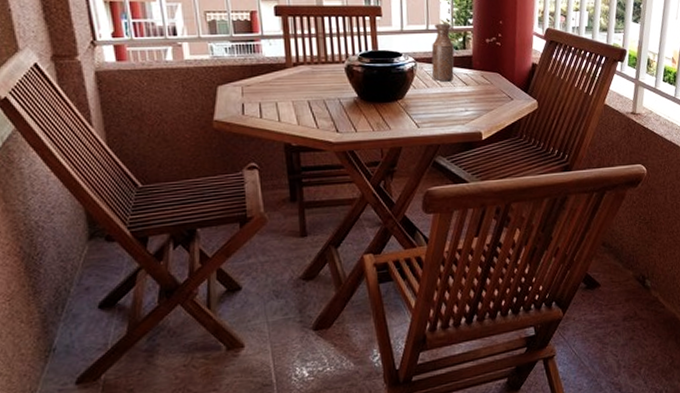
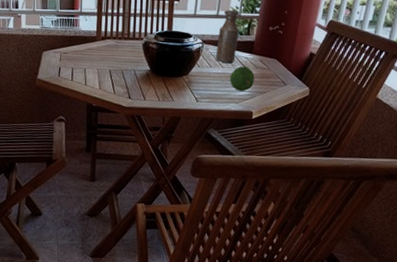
fruit: none [450,84,479,110] -> present [229,66,255,91]

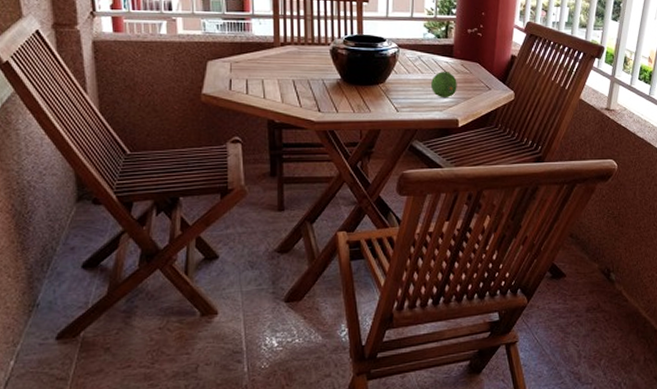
bottle: present [216,10,240,62] -> none [414,12,436,68]

